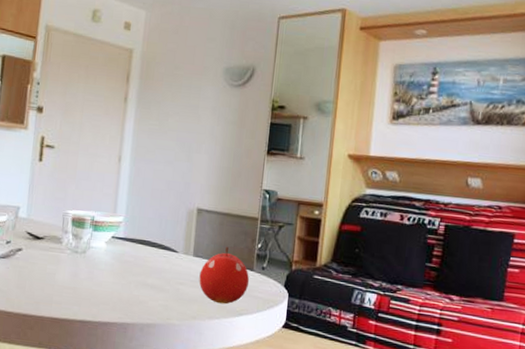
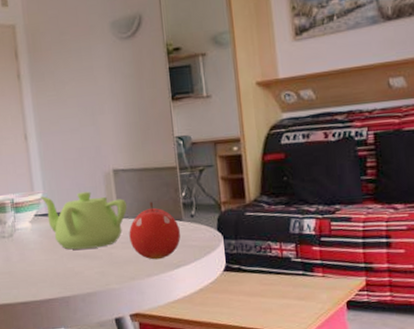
teapot: none [121,220,204,281] -> present [40,191,128,250]

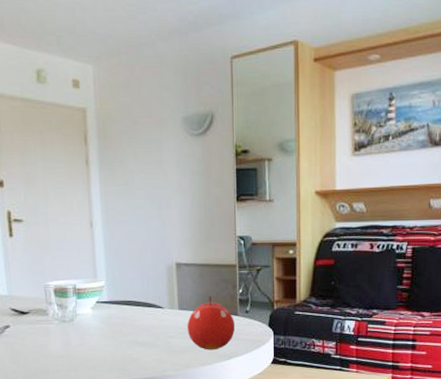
teapot: present [40,191,128,250] -> none [103,282,187,337]

